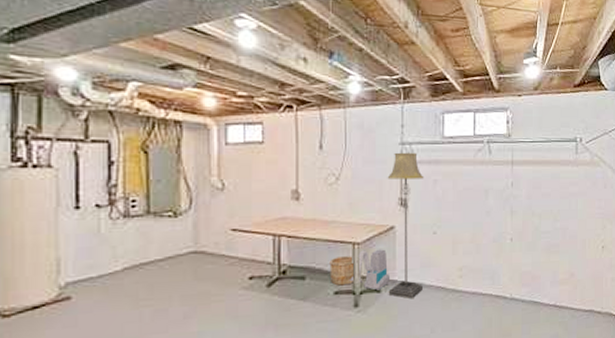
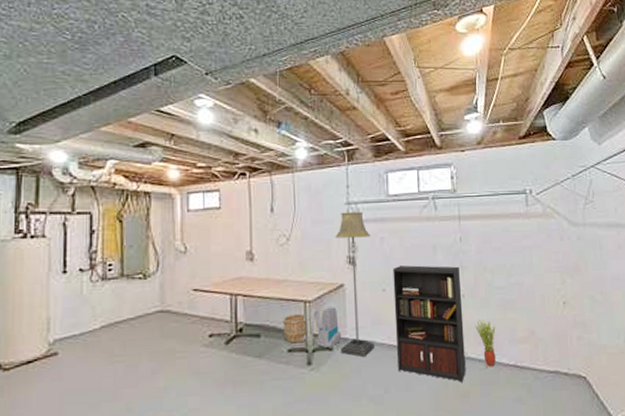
bookcase: none [444,208,530,323] -> present [393,265,488,383]
potted plant: none [521,261,540,307] -> present [475,318,496,367]

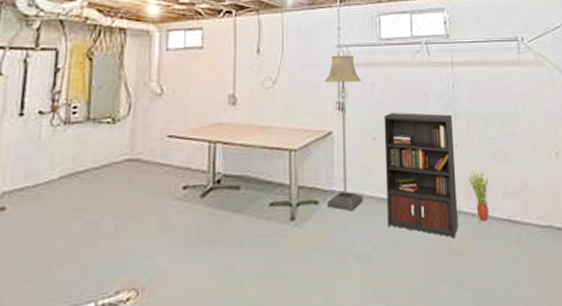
wooden bucket: present [283,314,310,344] -> none [265,164,294,196]
vacuum cleaner: present [301,307,342,348] -> none [285,156,329,202]

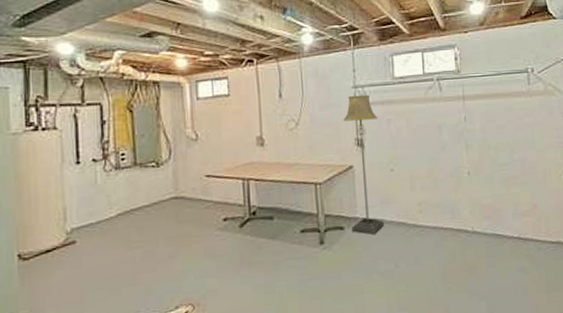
bookcase: present [384,112,481,240] -> none [400,145,493,256]
potted plant: present [468,169,489,222] -> none [480,194,501,240]

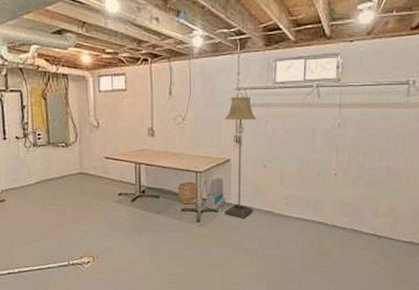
wooden bucket: none [294,196,321,224] -> present [177,182,200,205]
vacuum cleaner: none [313,188,353,228] -> present [193,177,226,210]

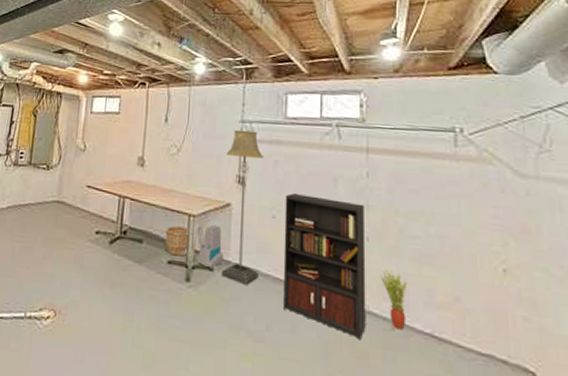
bookcase: none [272,145,350,245] -> present [283,192,395,341]
potted plant: none [343,194,362,234] -> present [381,268,408,330]

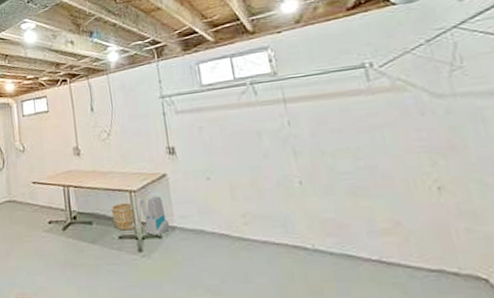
floor lamp: present [221,129,264,286] -> none [152,103,205,246]
bookcase: present [283,192,395,341] -> none [215,151,343,278]
potted plant: present [381,268,408,330] -> none [319,207,353,262]

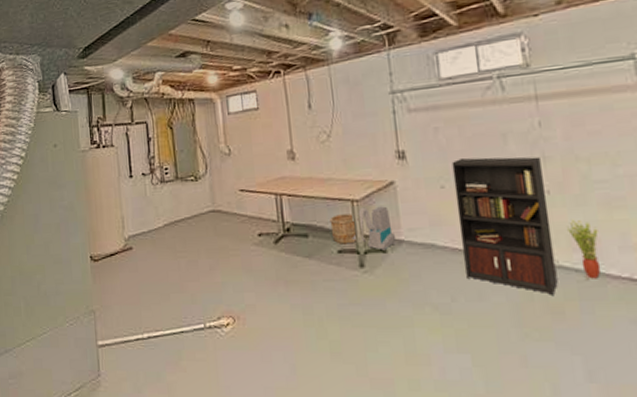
bookcase: none [215,151,343,278] -> present [452,156,589,297]
potted plant: none [319,207,353,262] -> present [567,219,601,279]

